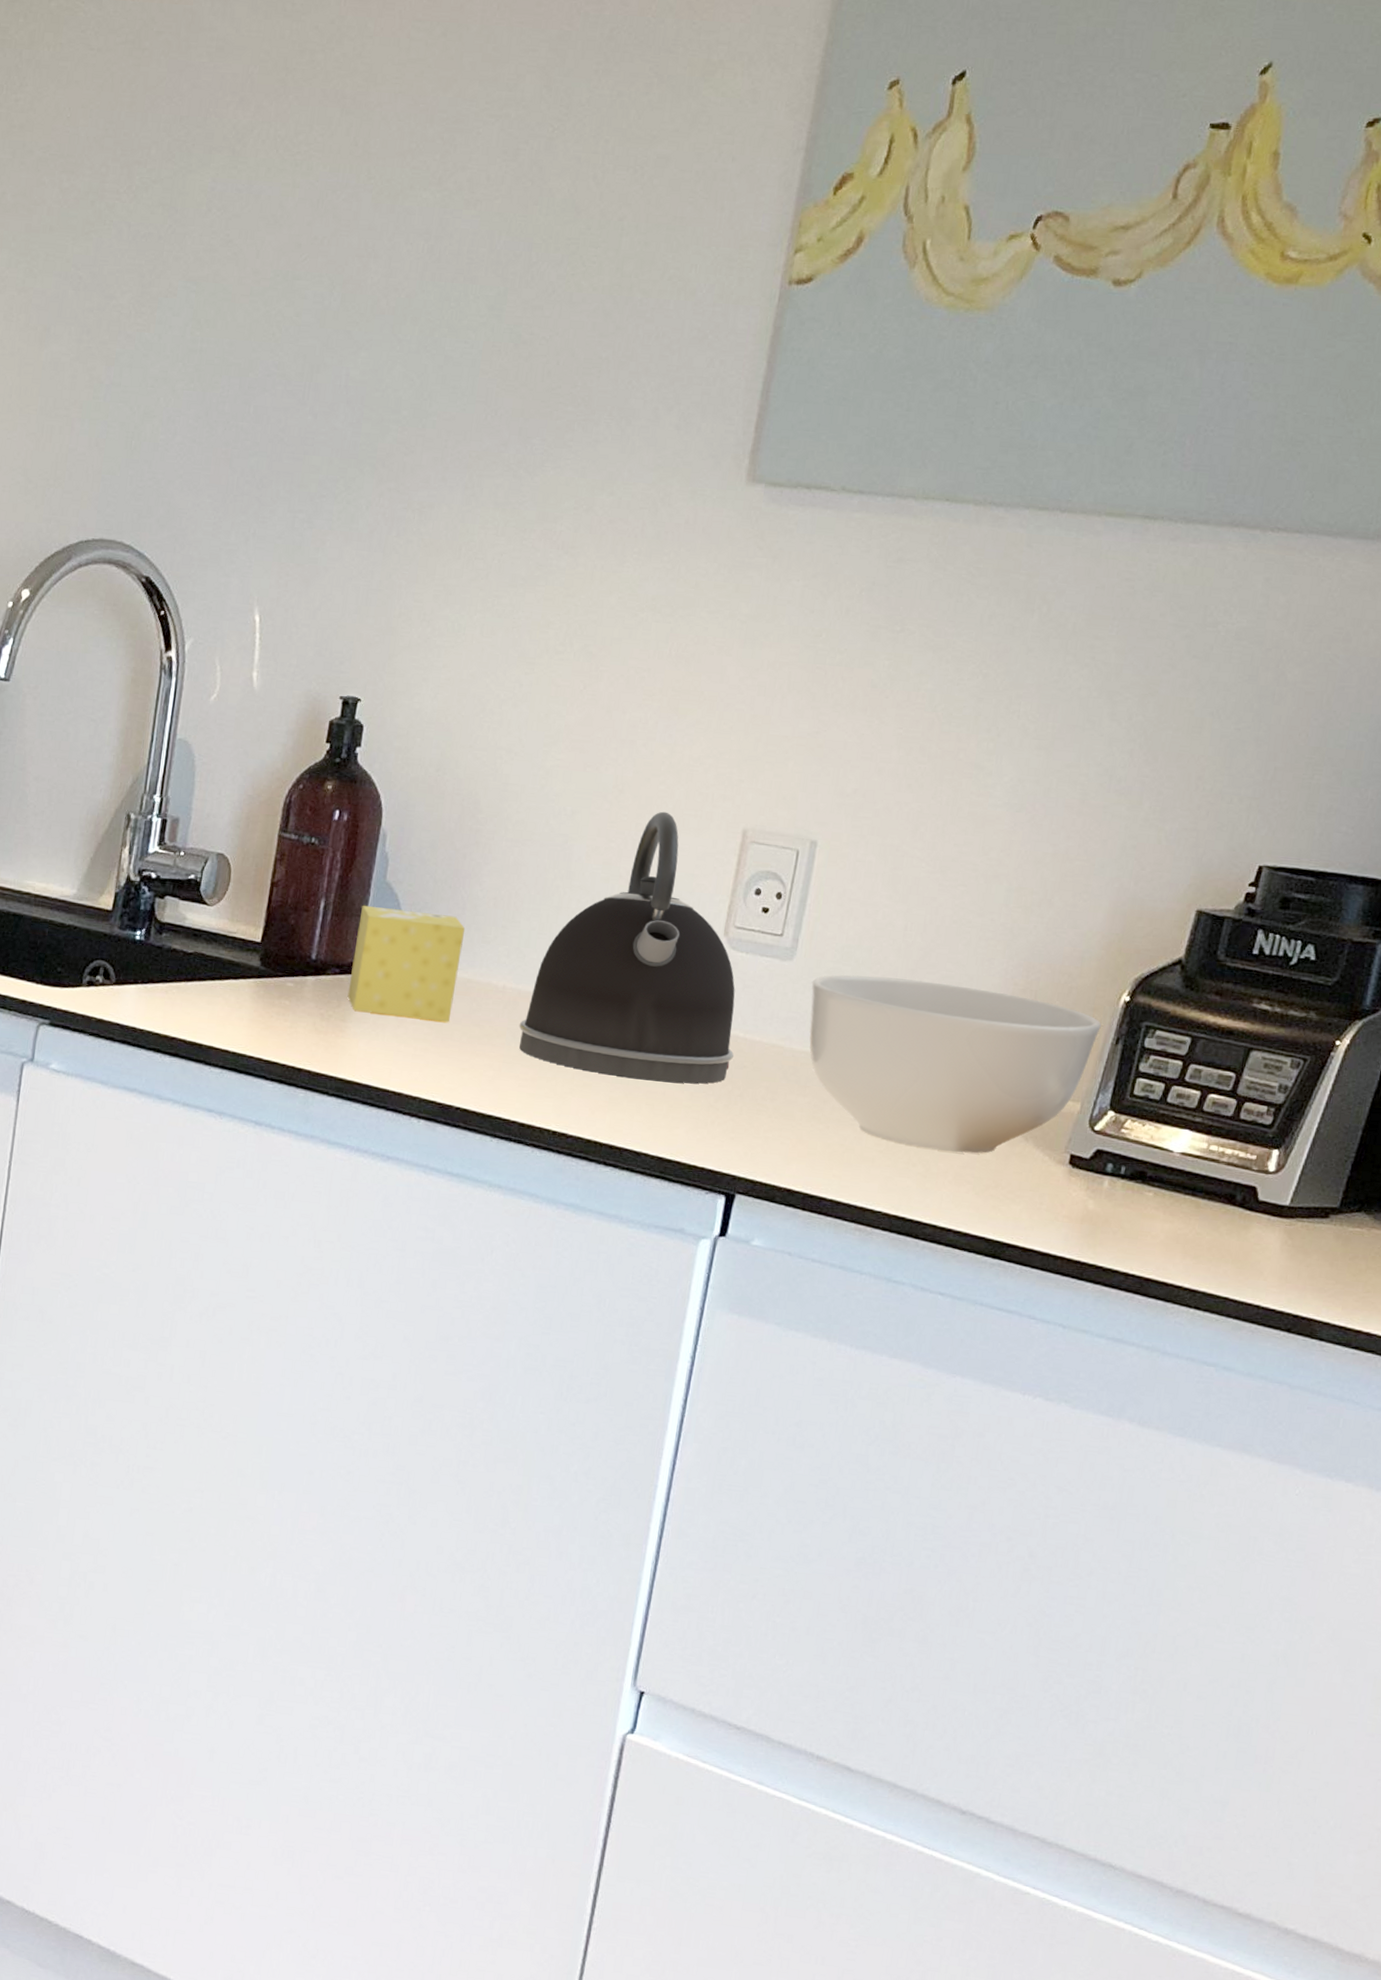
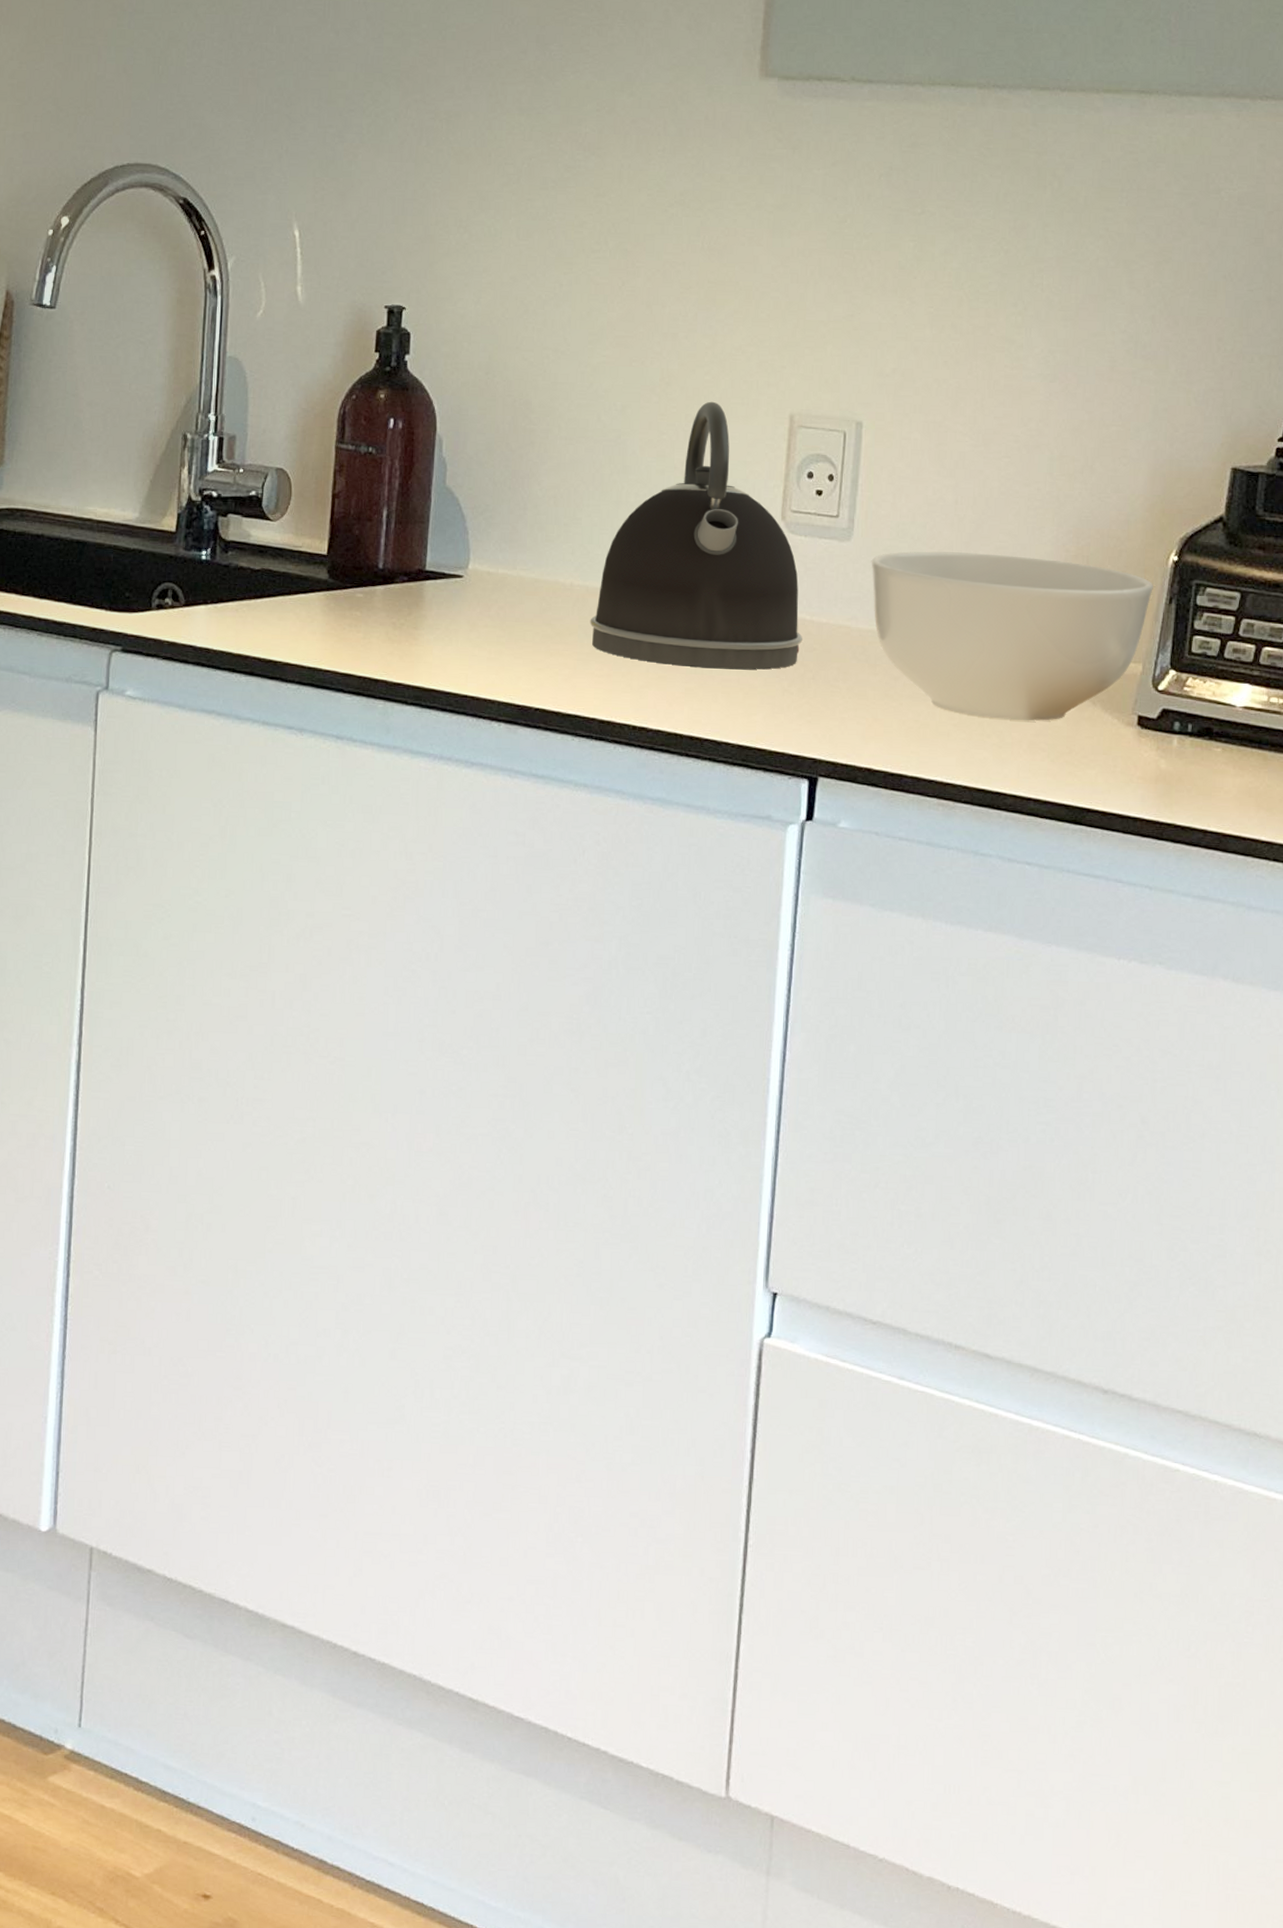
sponge: present [347,905,466,1022] -> none [418,511,529,623]

